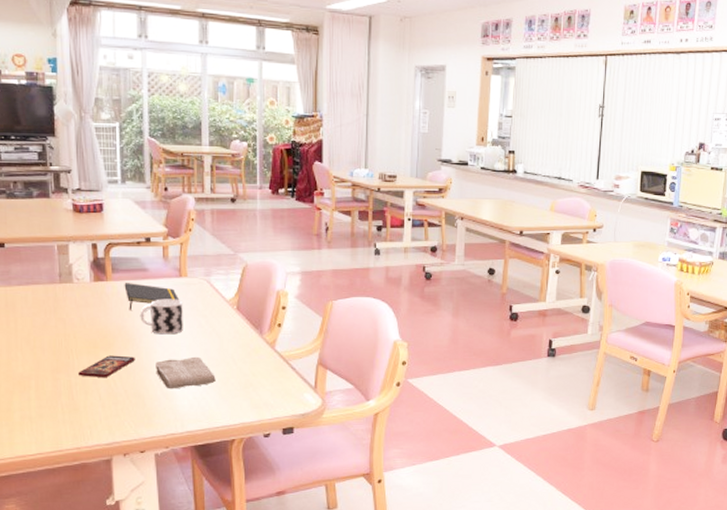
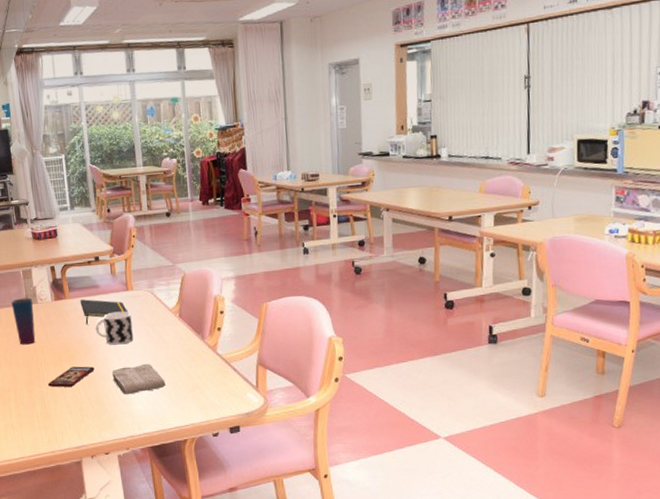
cup: none [41,276,68,328] -> present [11,297,36,345]

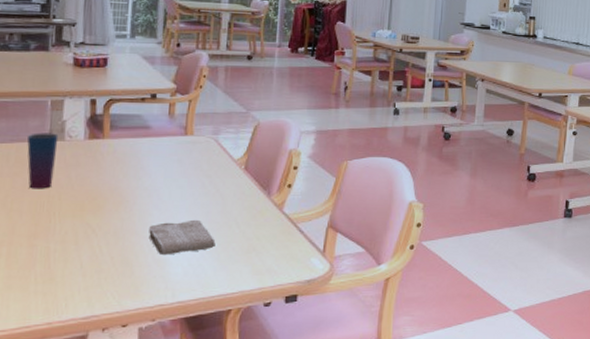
smartphone: present [48,366,95,388] -> none [59,219,127,243]
notepad: present [80,299,129,324] -> none [122,141,183,170]
cup: present [95,311,134,345] -> none [136,158,186,196]

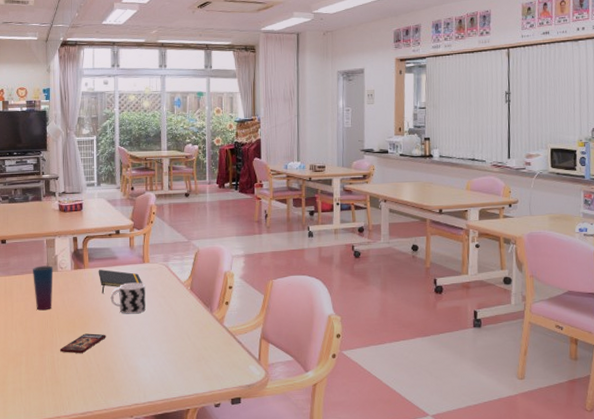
smartphone: none [59,219,127,243] -> present [60,333,106,353]
notepad: none [122,141,183,170] -> present [98,269,143,293]
cup: none [136,158,186,196] -> present [110,282,146,314]
washcloth: present [149,219,216,256] -> none [123,333,173,363]

